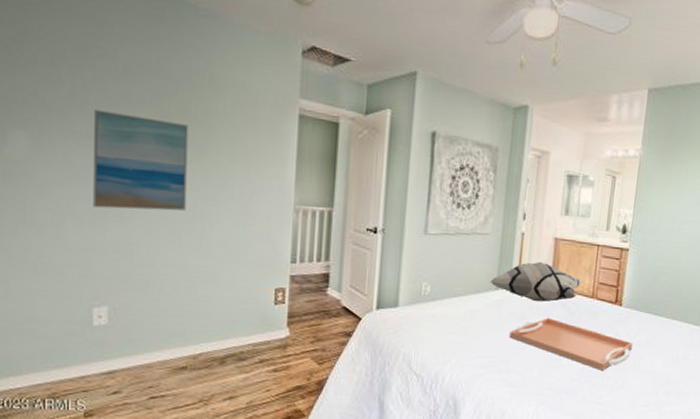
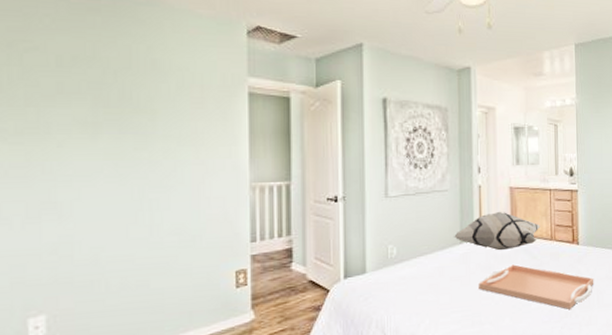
wall art: present [93,109,189,211] -> none [24,104,132,208]

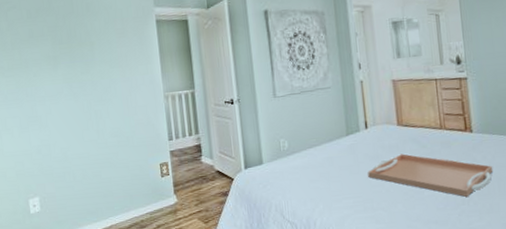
decorative pillow: present [454,211,541,251] -> none [340,103,428,141]

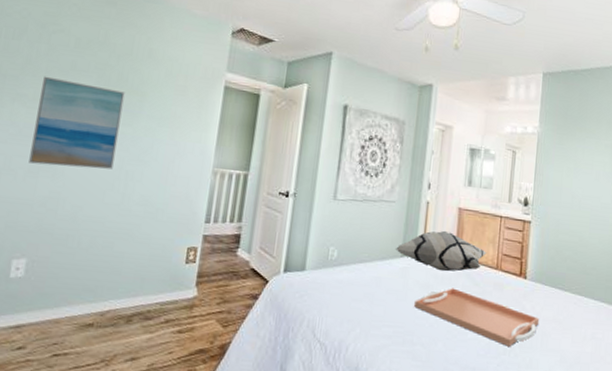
wall art: none [11,45,84,121] -> present [29,76,125,169]
decorative pillow: none [340,103,428,141] -> present [396,230,487,272]

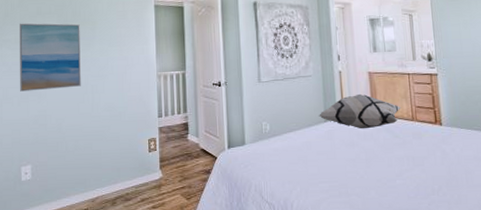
serving tray: present [414,288,540,347] -> none [343,142,462,187]

